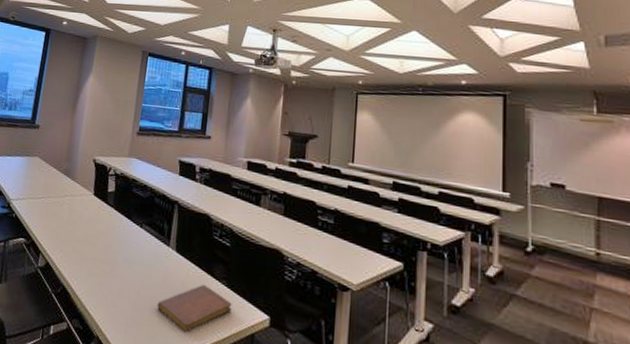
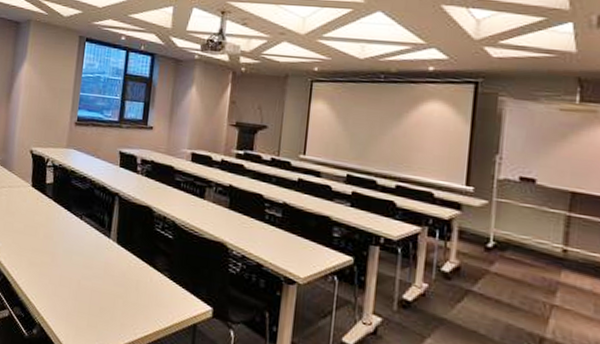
notebook: present [157,284,232,333] -> none [98,275,174,322]

